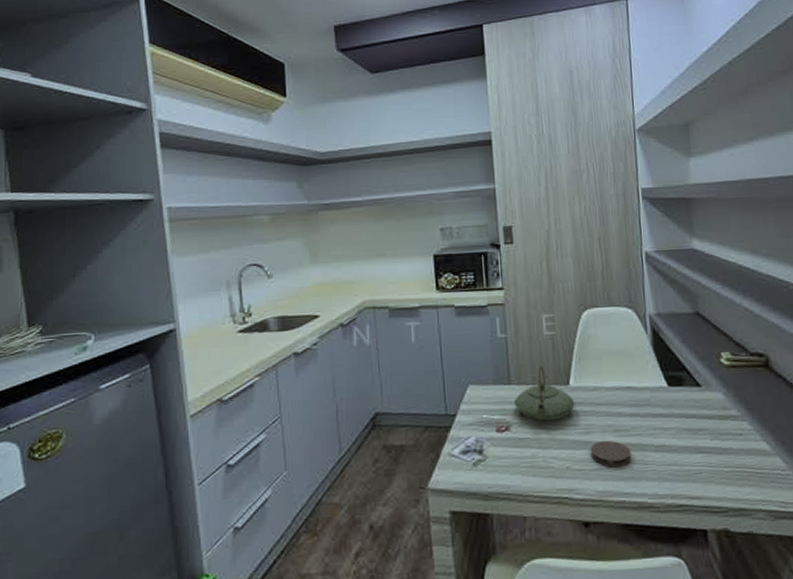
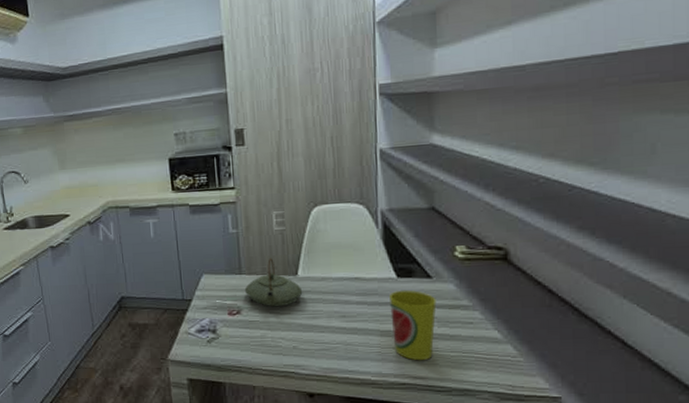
coaster: present [590,440,632,466] -> none [316,324,357,347]
cup: none [662,400,707,479] -> present [390,290,437,361]

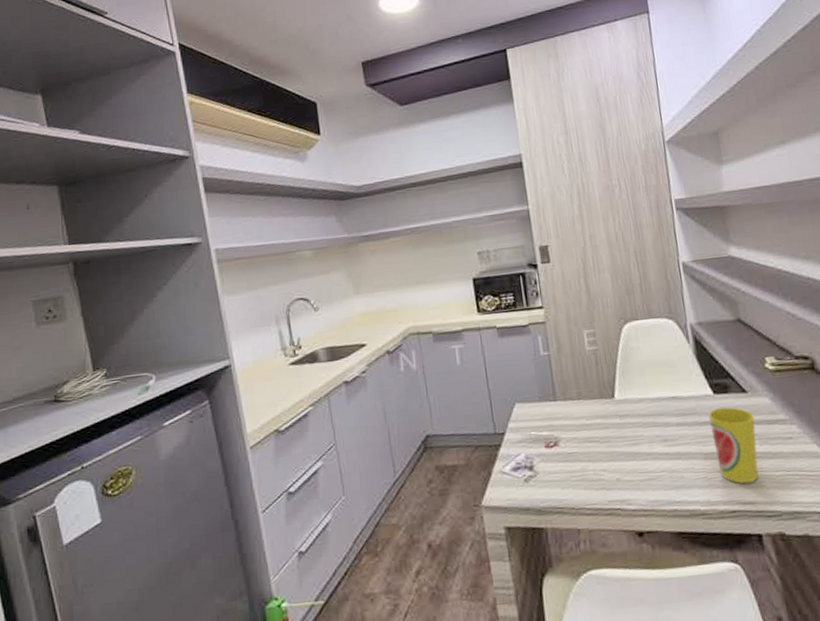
teapot: present [244,258,303,307] -> none [560,381,622,435]

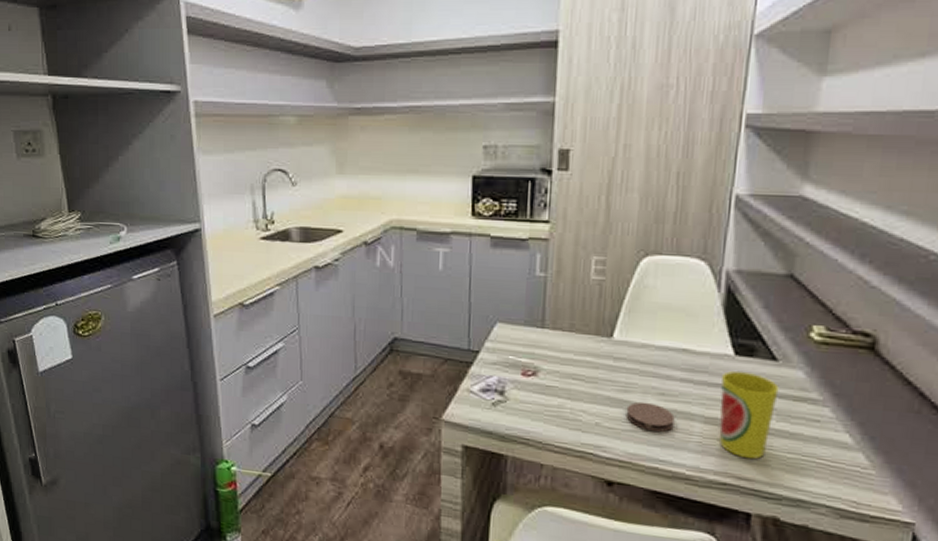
coaster: none [639,450,682,476] -> present [626,401,675,432]

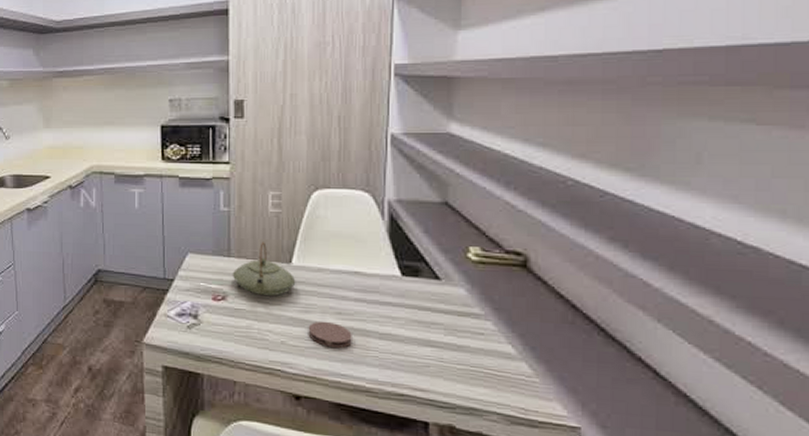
teapot: none [545,313,617,374] -> present [232,242,296,297]
cup: present [719,371,779,459] -> none [392,291,444,371]

